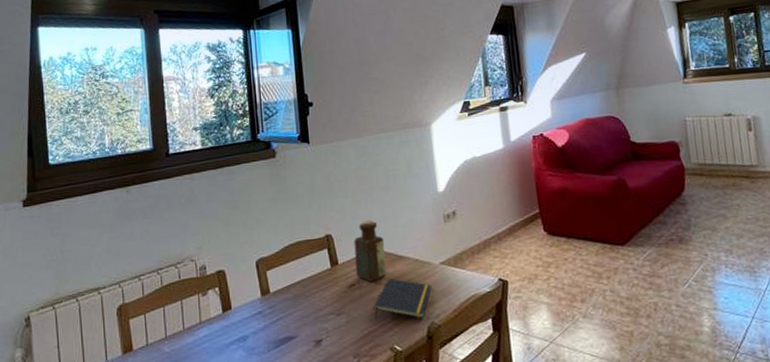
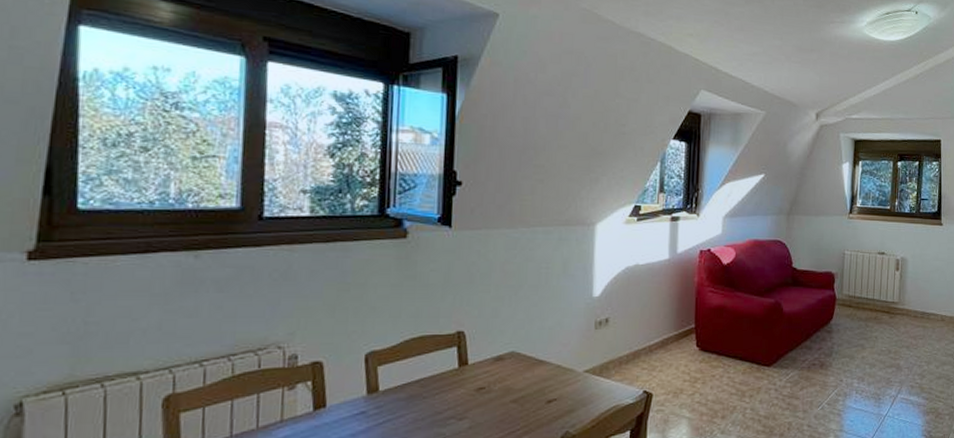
bottle: present [354,220,386,282] -> none [488,320,526,386]
notepad: present [373,277,432,321] -> none [502,382,571,427]

